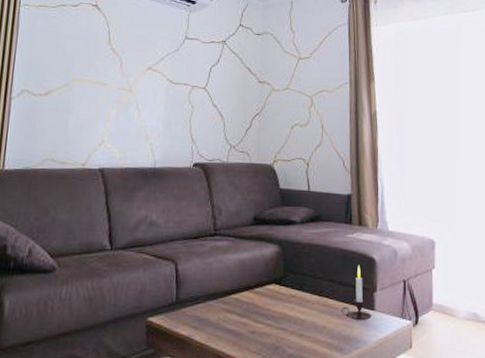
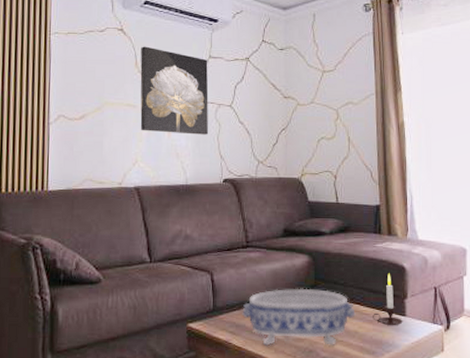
wall art: none [109,23,184,117] -> present [140,46,209,135]
decorative bowl: none [206,279,324,342] -> present [242,288,356,346]

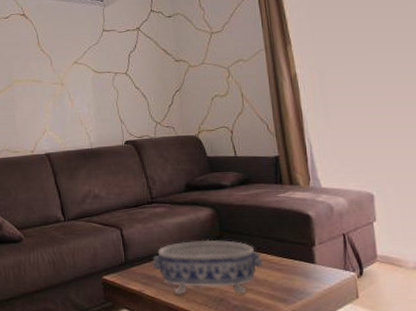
wall art: present [140,46,209,135] -> none [41,27,108,103]
candle: present [373,273,403,325] -> none [281,222,313,273]

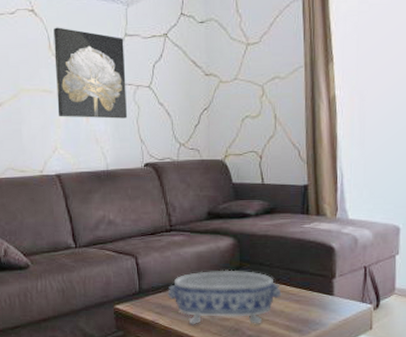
wall art: none [41,27,108,103] -> present [53,27,128,119]

